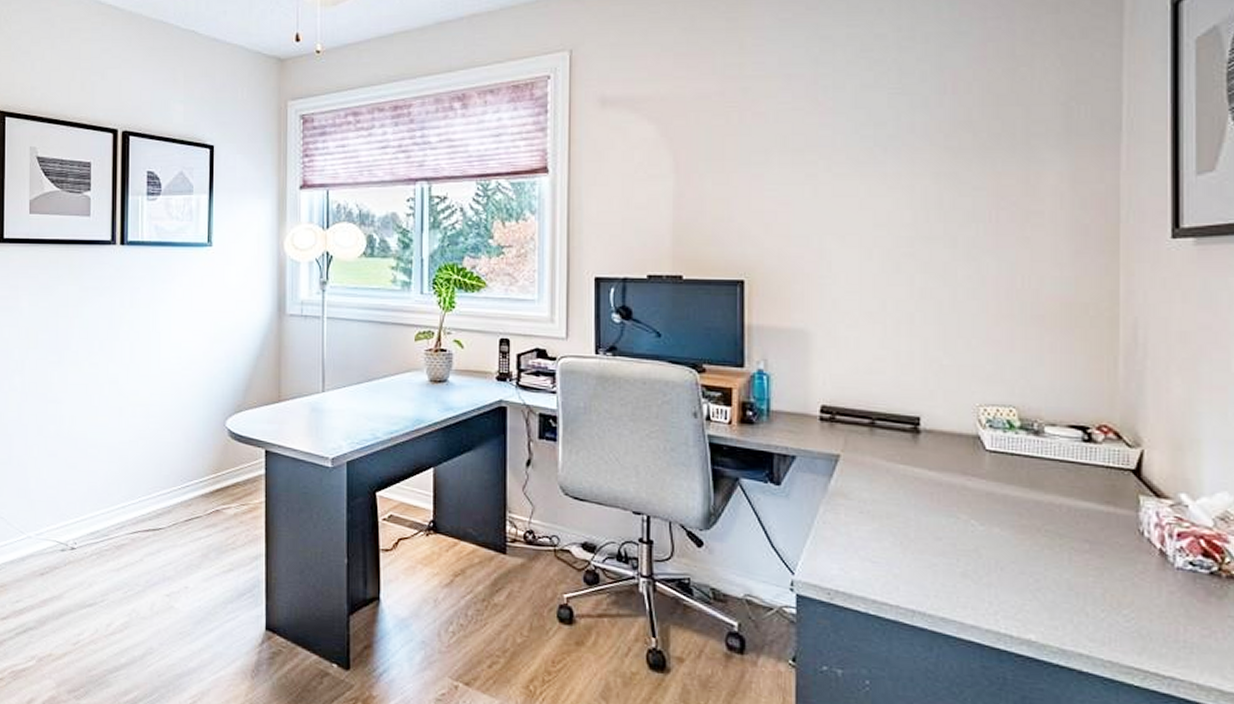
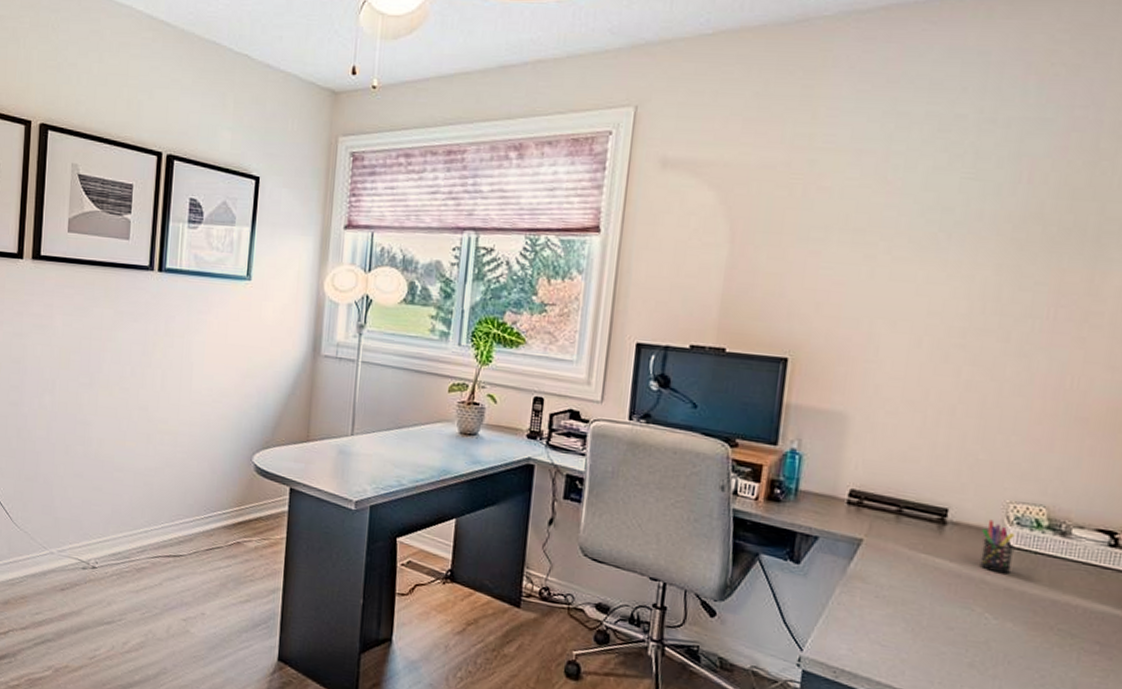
pen holder: none [955,424,989,479] -> present [980,519,1016,575]

